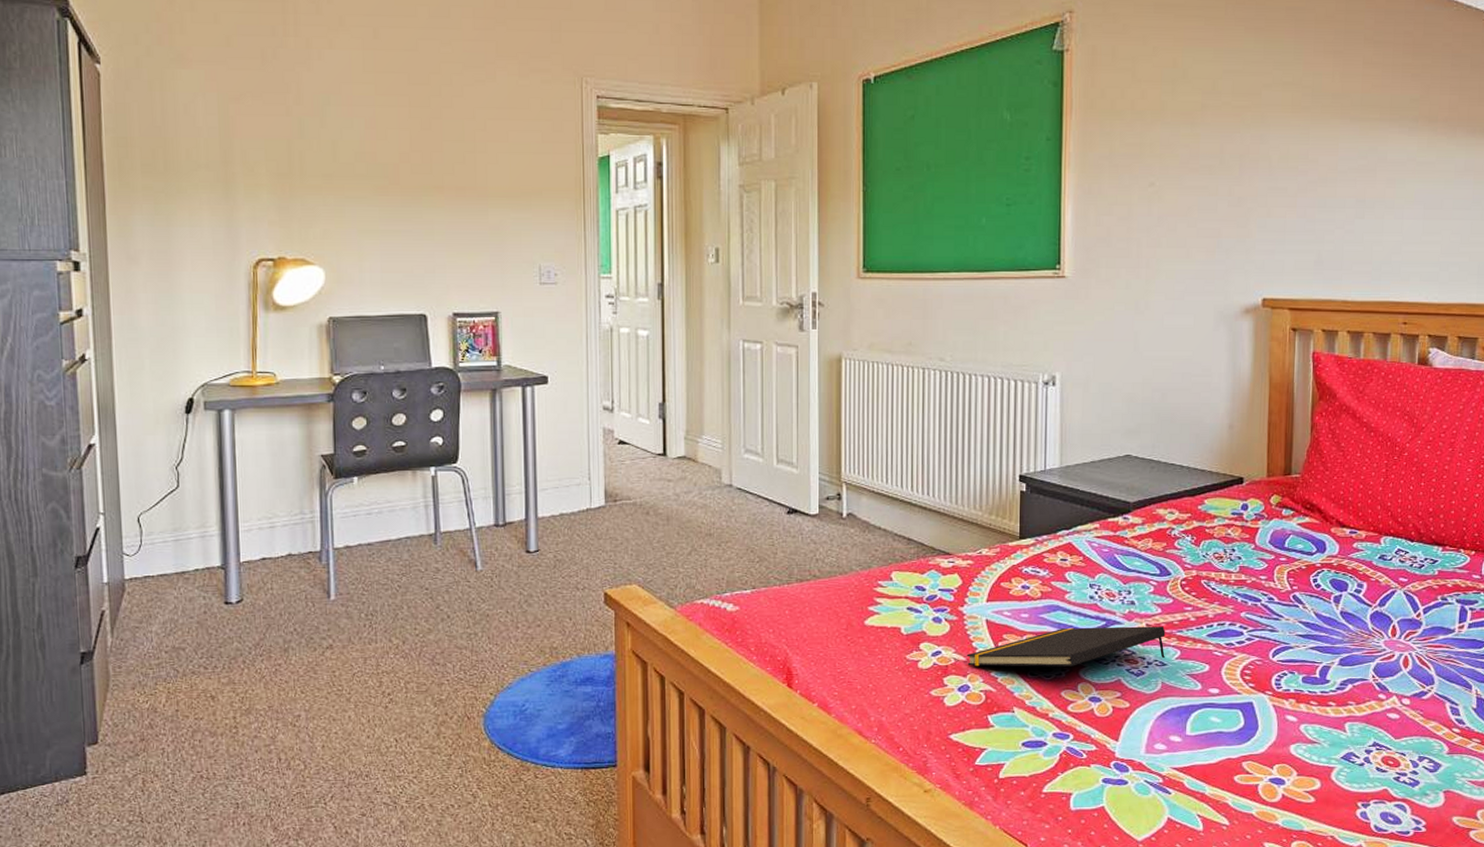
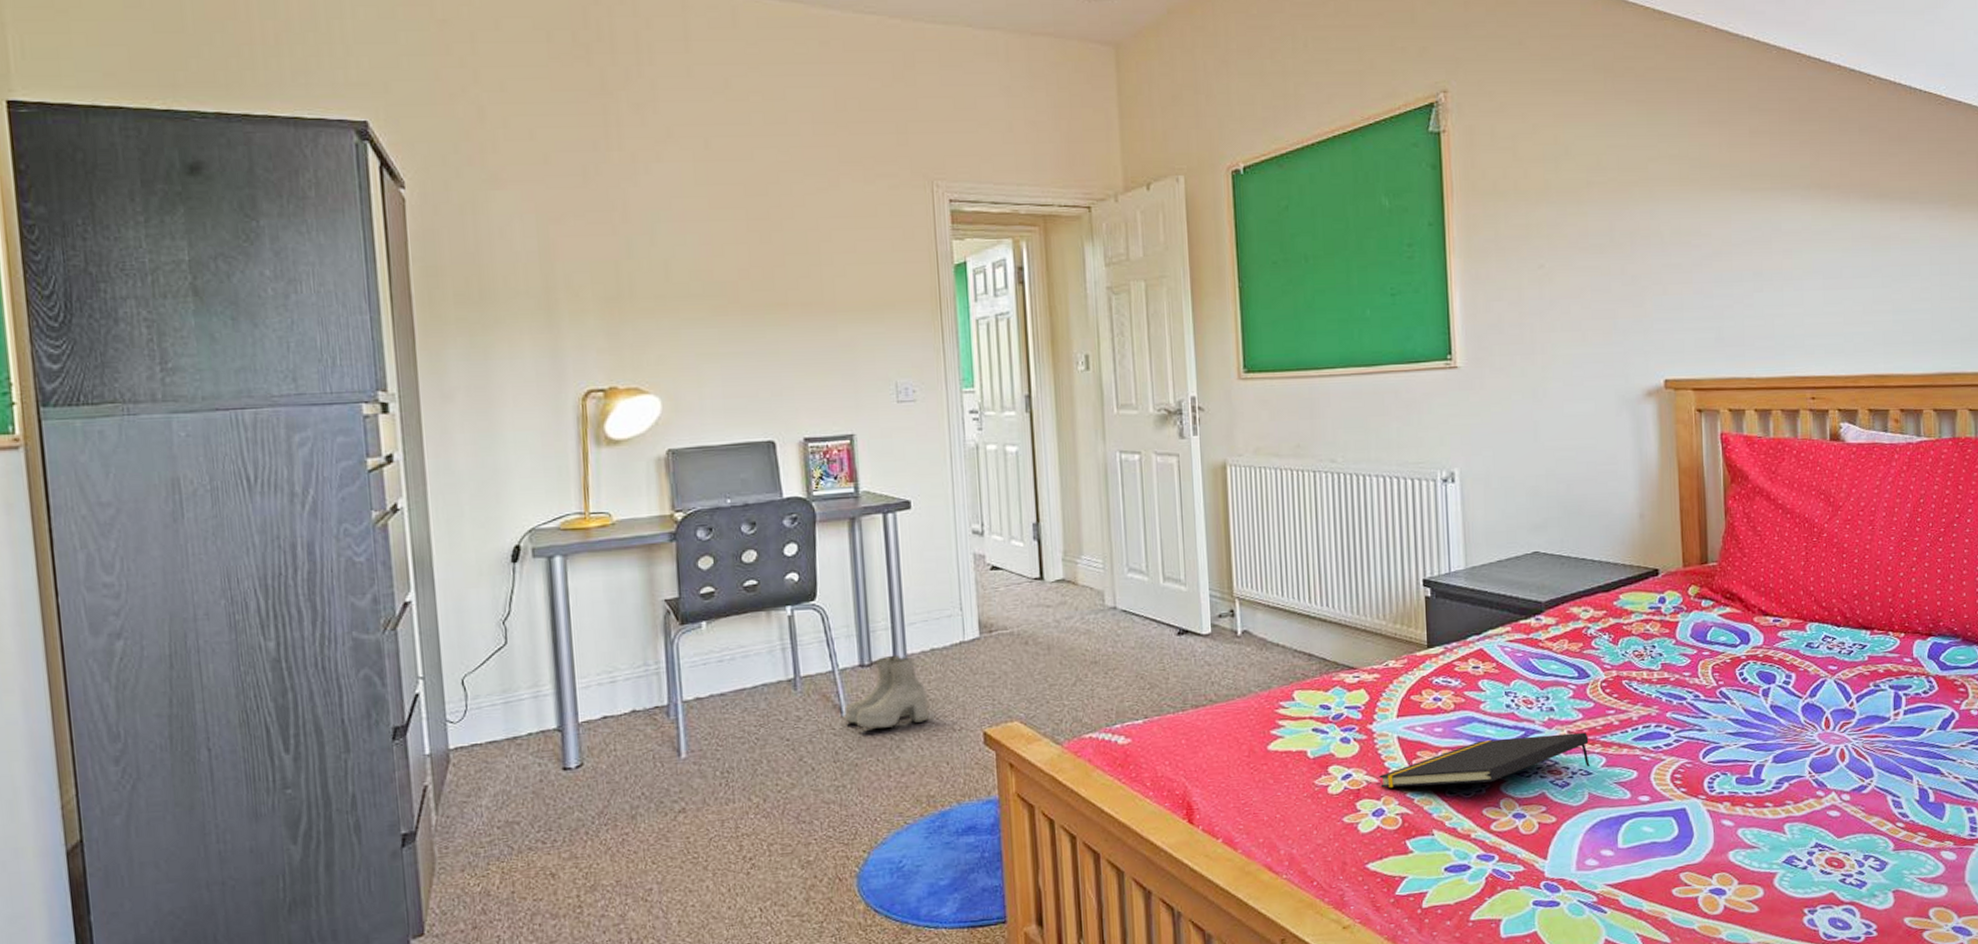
boots: none [479,517,556,583] -> present [845,655,929,729]

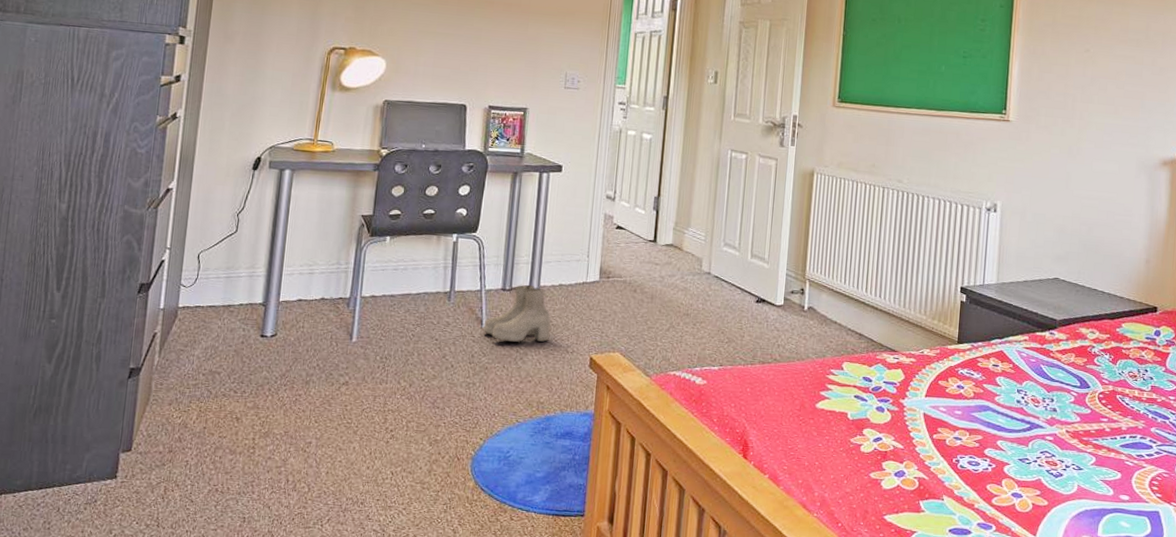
notepad: present [1379,732,1590,788] -> none [904,427,1083,464]

